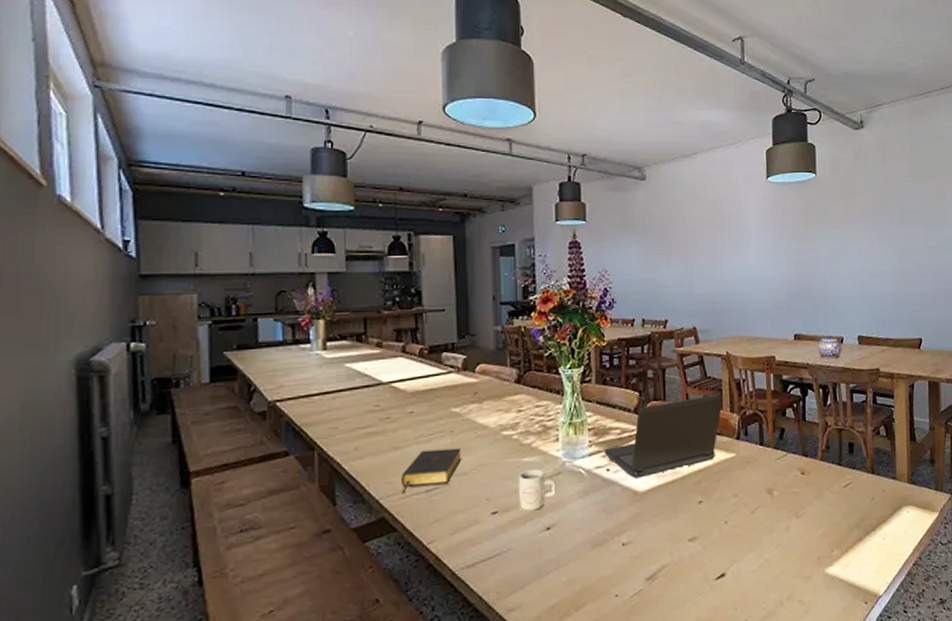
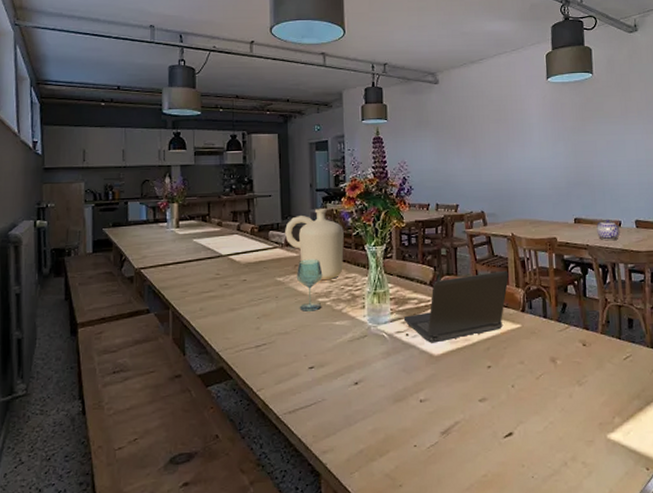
bible: present [401,448,462,495] -> none [236,311,285,349]
water jug: none [462,325,534,411] -> present [285,209,344,281]
wine glass: none [475,385,508,447] -> present [296,259,323,312]
mug: present [518,468,556,511] -> none [330,331,363,367]

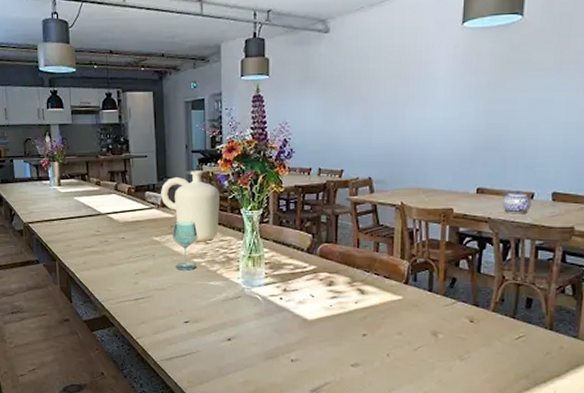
laptop computer: present [403,270,509,343] -> none [278,241,394,308]

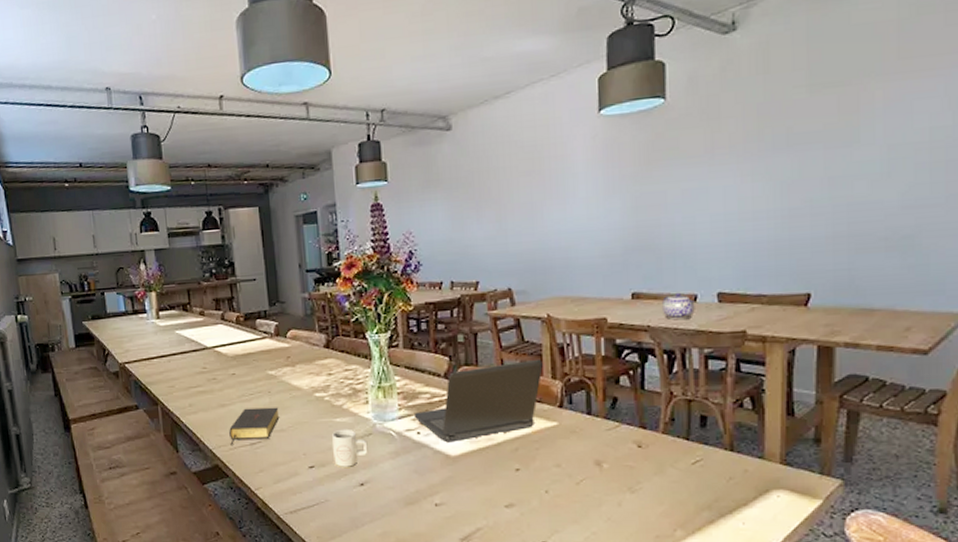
bible: none [117,268,161,300] -> present [229,407,280,446]
water jug: present [161,171,220,242] -> none [274,292,342,374]
wine glass: present [172,221,198,271] -> none [289,349,319,407]
mug: none [205,291,236,324] -> present [331,429,368,467]
laptop computer: none [278,241,394,308] -> present [413,359,543,443]

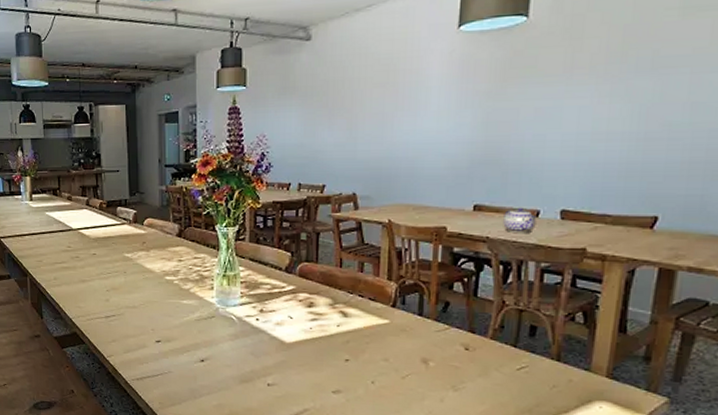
bible: present [229,407,280,446] -> none [88,285,133,317]
mug: present [331,429,368,467] -> none [177,310,210,344]
laptop computer: present [413,359,543,443] -> none [254,260,380,331]

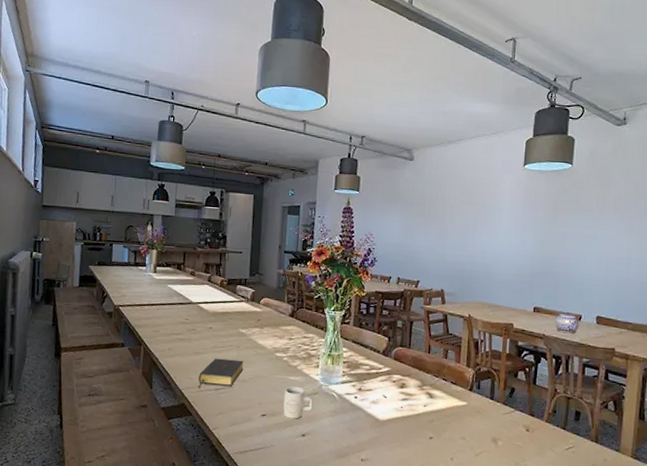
bible: none [88,285,133,317] -> present [198,358,244,389]
mug: none [177,310,210,344] -> present [283,386,313,419]

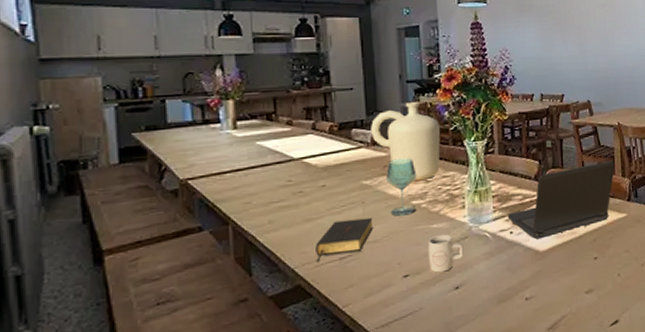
water jug: none [251,270,307,338] -> present [371,102,441,182]
wine glass: none [257,315,283,364] -> present [385,158,417,216]
laptop computer: none [354,349,461,409] -> present [507,160,615,240]

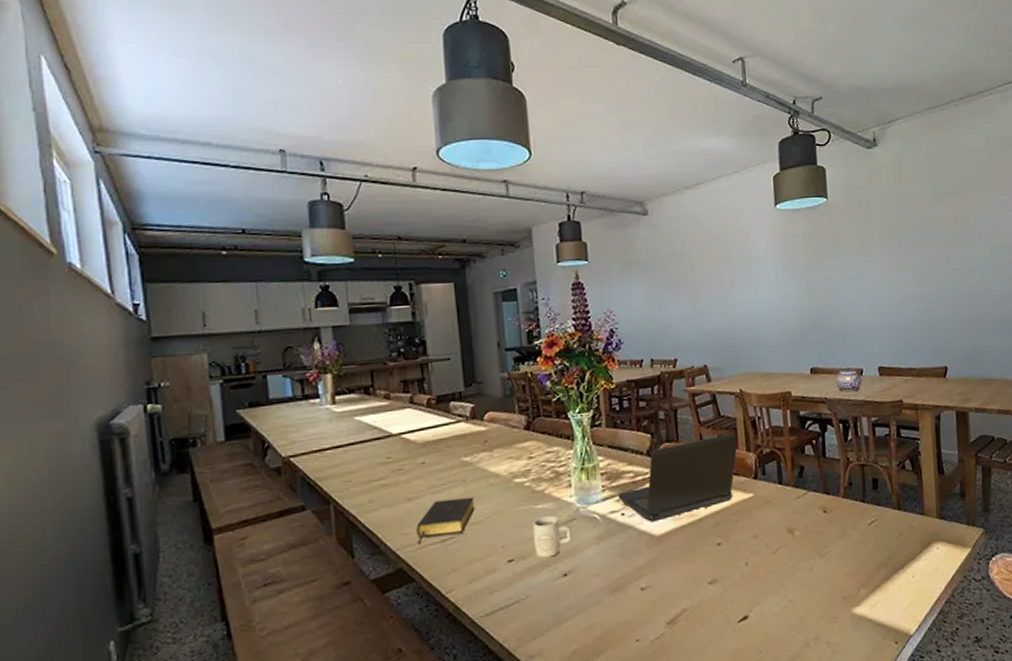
water jug: present [371,102,441,182] -> none [469,371,543,458]
wine glass: present [385,158,417,216] -> none [486,432,519,496]

